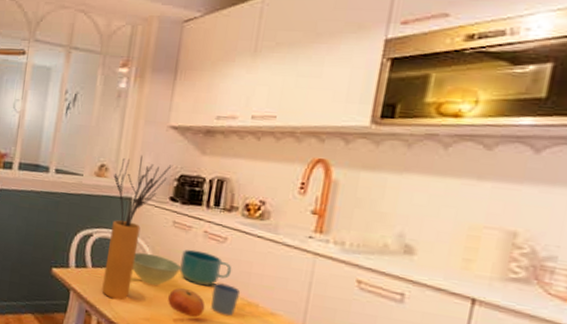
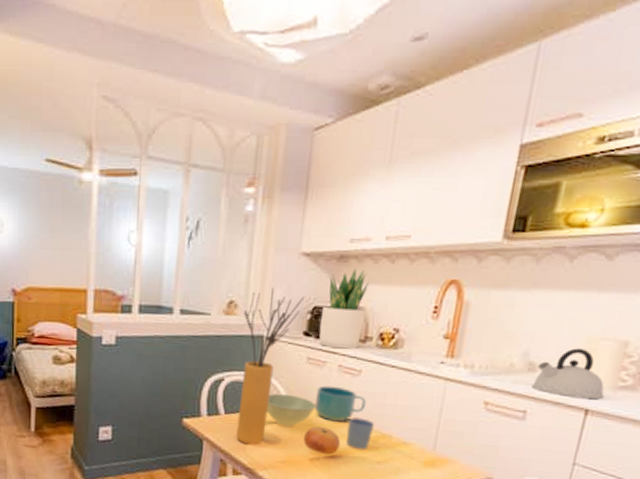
planter: none [185,143,234,217] -> present [319,269,369,349]
kettle: none [408,234,494,290] -> present [531,348,605,400]

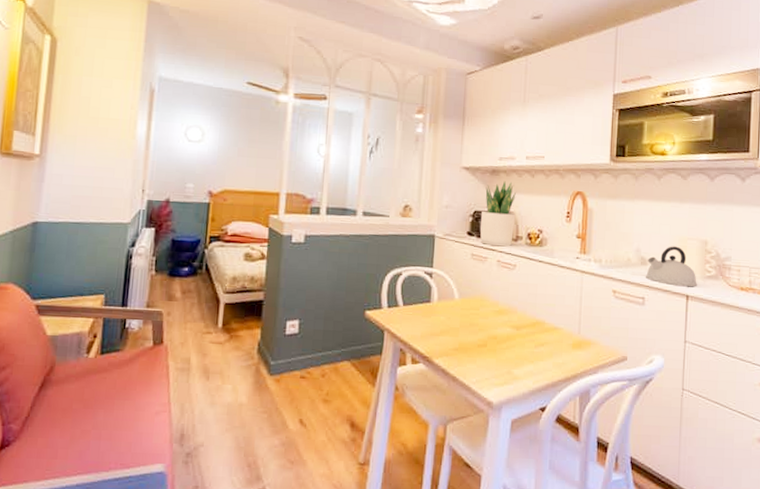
vase: present [236,287,305,446] -> none [414,194,467,335]
bowl: present [266,393,317,429] -> none [439,286,482,318]
fruit: present [303,426,341,455] -> none [471,315,504,342]
cup: present [315,385,367,421] -> none [480,278,522,310]
mug: present [346,416,375,451] -> none [508,305,530,336]

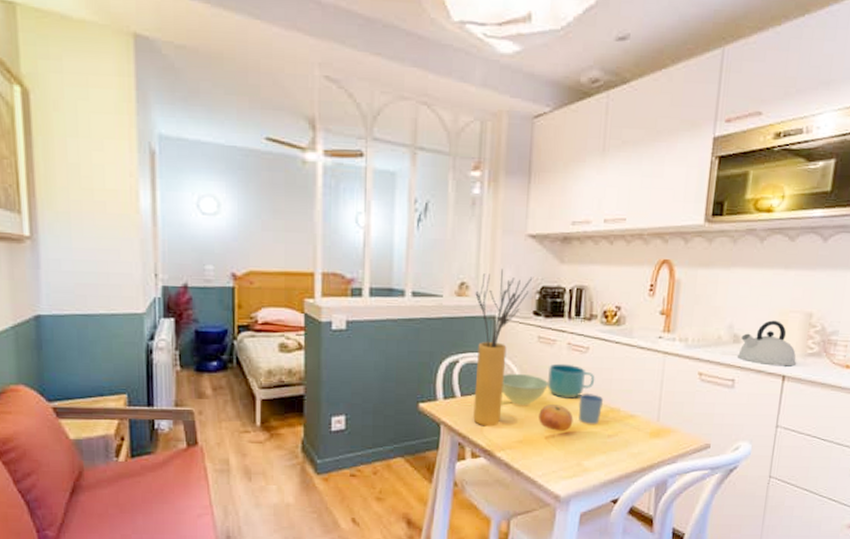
vase: none [414,194,467,335] -> present [473,268,533,427]
bowl: none [439,286,482,318] -> present [501,373,549,408]
fruit: none [471,315,504,342] -> present [538,404,573,432]
planter: present [480,181,516,247] -> none [548,250,591,327]
cup: none [480,278,522,310] -> present [548,363,595,397]
mug: none [508,305,530,336] -> present [578,392,604,425]

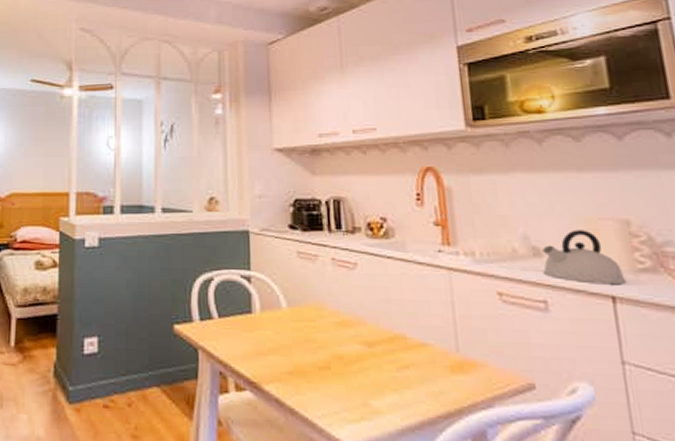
vase: present [473,268,533,427] -> none [225,182,285,354]
bowl: present [501,373,549,408] -> none [262,292,316,332]
fruit: present [538,404,573,432] -> none [307,328,351,363]
cup: present [548,363,595,397] -> none [314,281,370,321]
mug: present [578,392,604,425] -> none [354,315,385,355]

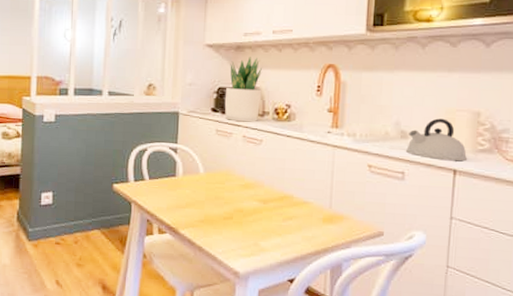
planter: none [303,161,349,241] -> present [224,57,262,122]

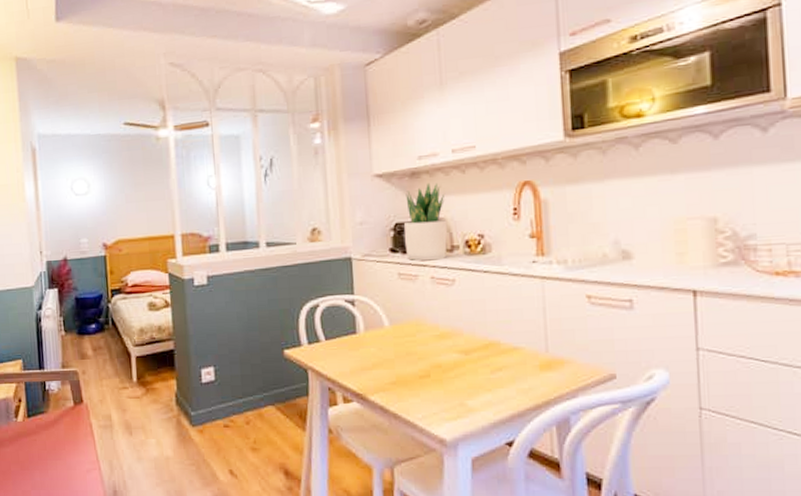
kettle: present [405,118,468,162] -> none [630,230,709,281]

